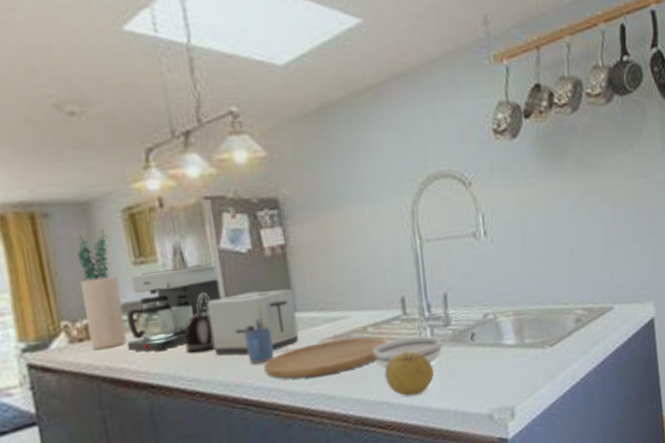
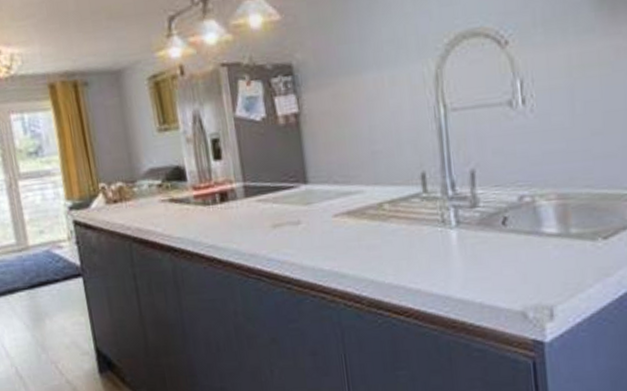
vase: present [77,229,128,350] -> none [111,97,154,211]
coffee maker: present [126,263,222,352] -> none [153,131,237,216]
kettle: present [185,293,215,353] -> none [203,161,231,220]
toaster: present [207,288,299,355] -> none [224,159,312,225]
mug: present [243,327,274,364] -> none [257,198,287,235]
cutting board: present [264,337,387,379] -> none [277,214,405,253]
bowl: present [372,334,443,369] -> none [388,215,469,251]
fruit: present [384,351,434,396] -> none [401,232,458,282]

